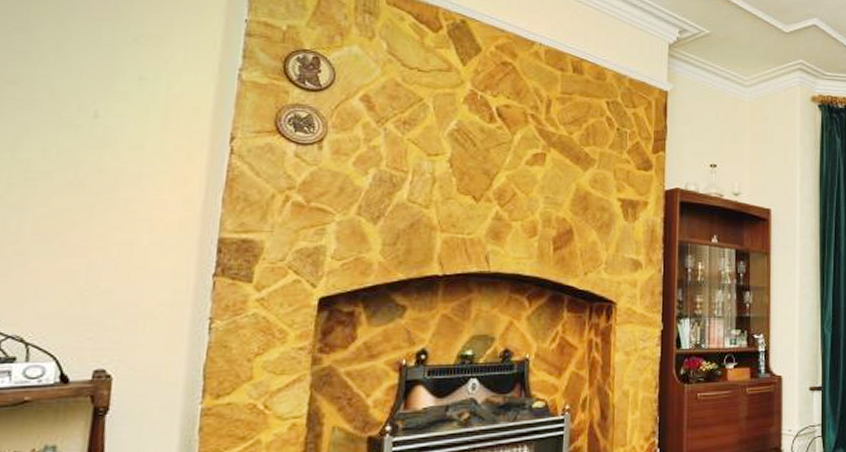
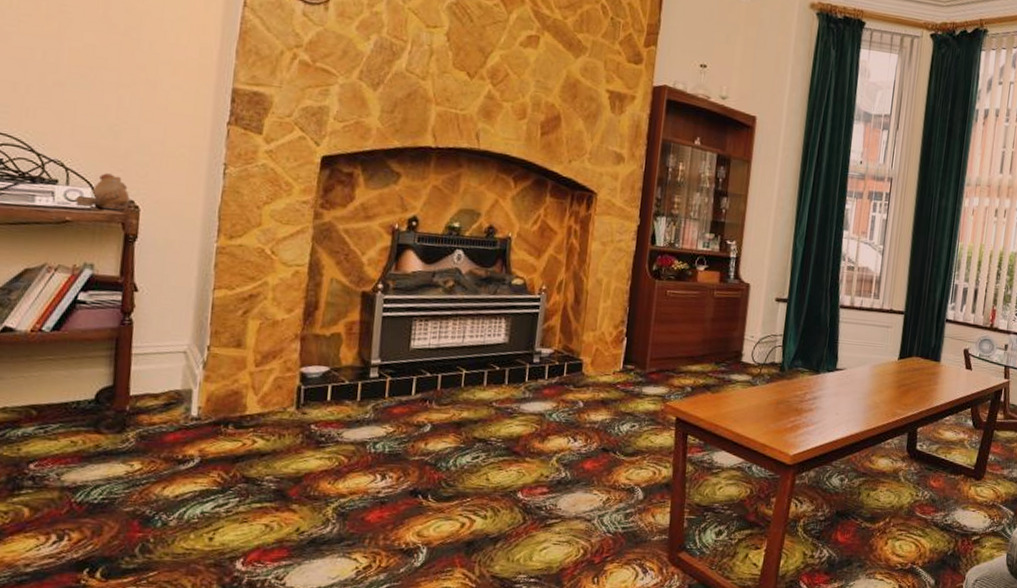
decorative figurine: none [36,343,101,383] -> present [76,173,130,210]

